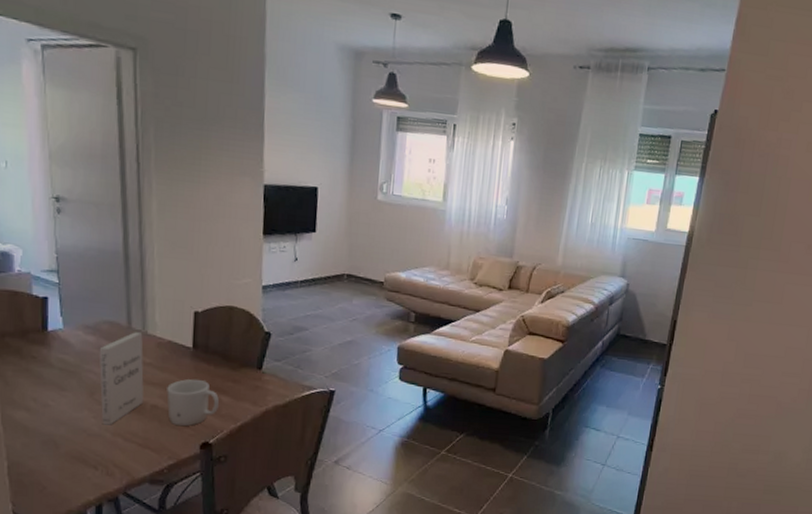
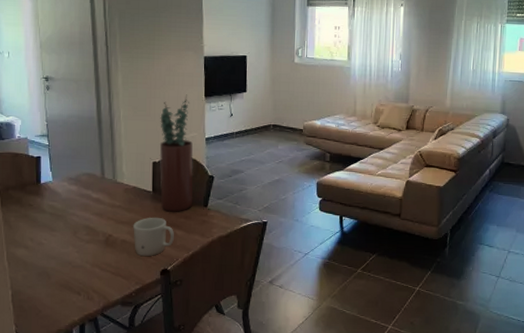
book: present [99,332,144,425] -> none [80,181,116,258]
vase: none [202,230,246,374] -> present [159,94,194,212]

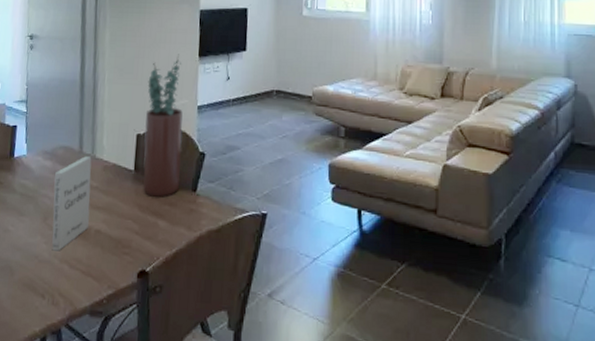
book: none [80,181,116,258] -> present [52,156,92,251]
mug: present [133,217,175,257] -> none [109,202,157,253]

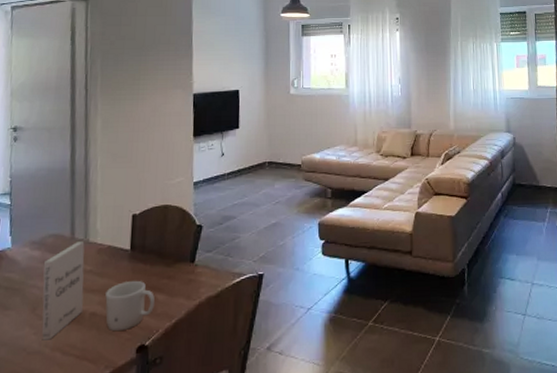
mug: none [109,202,157,253] -> present [105,280,156,332]
vase: present [142,54,183,197] -> none [139,135,180,273]

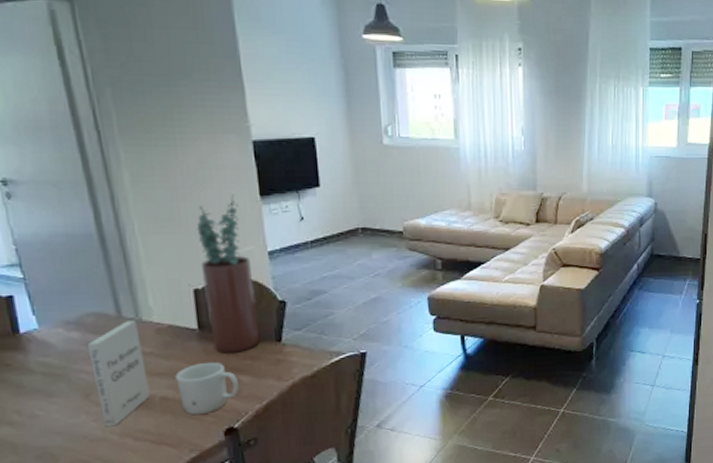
vase: none [139,135,180,273] -> present [196,194,261,354]

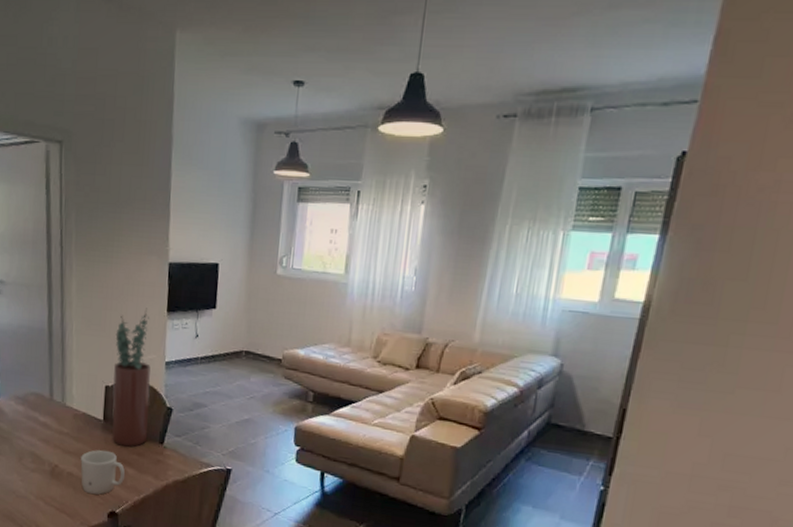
book: present [87,320,151,427] -> none [26,403,62,489]

